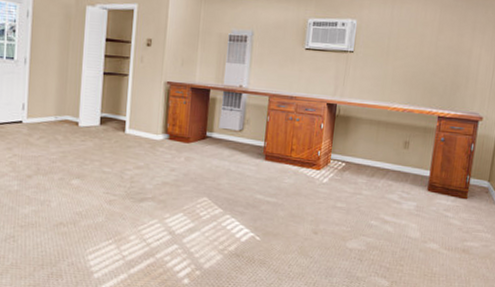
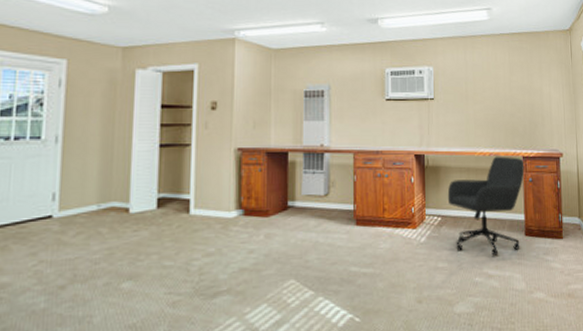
office chair: none [354,113,439,205] -> present [447,156,525,256]

